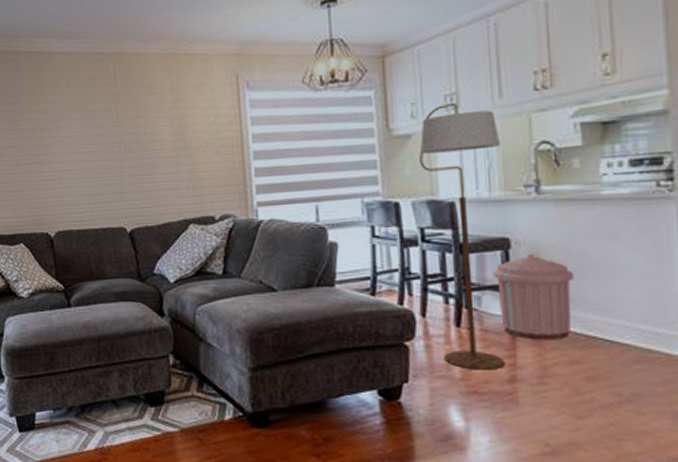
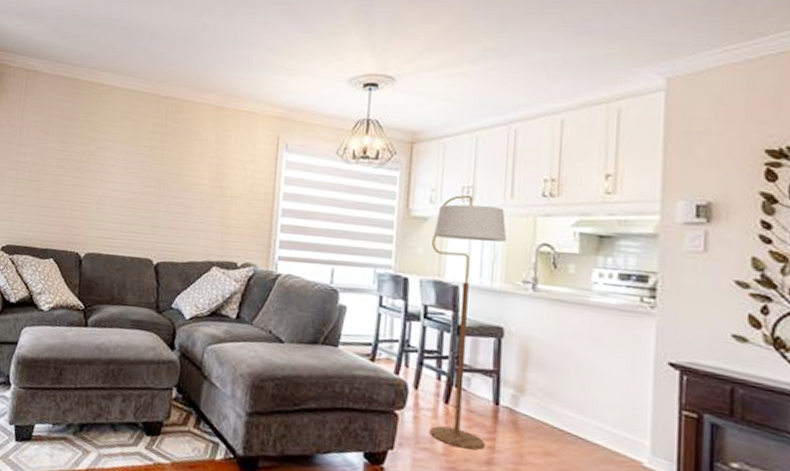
trash can: present [492,254,574,340] -> none [484,346,557,431]

